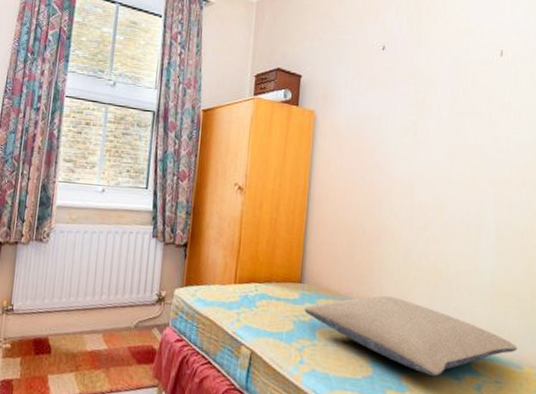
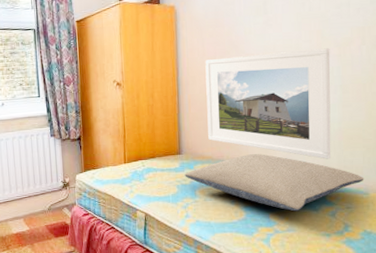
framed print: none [337,176,485,317] -> present [205,48,331,159]

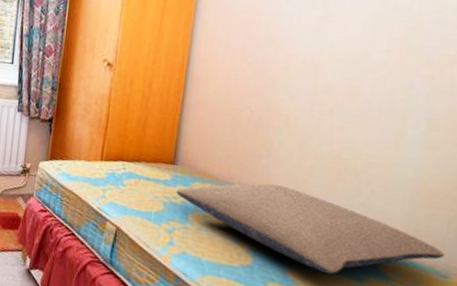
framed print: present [205,48,331,159] -> none [216,53,418,216]

